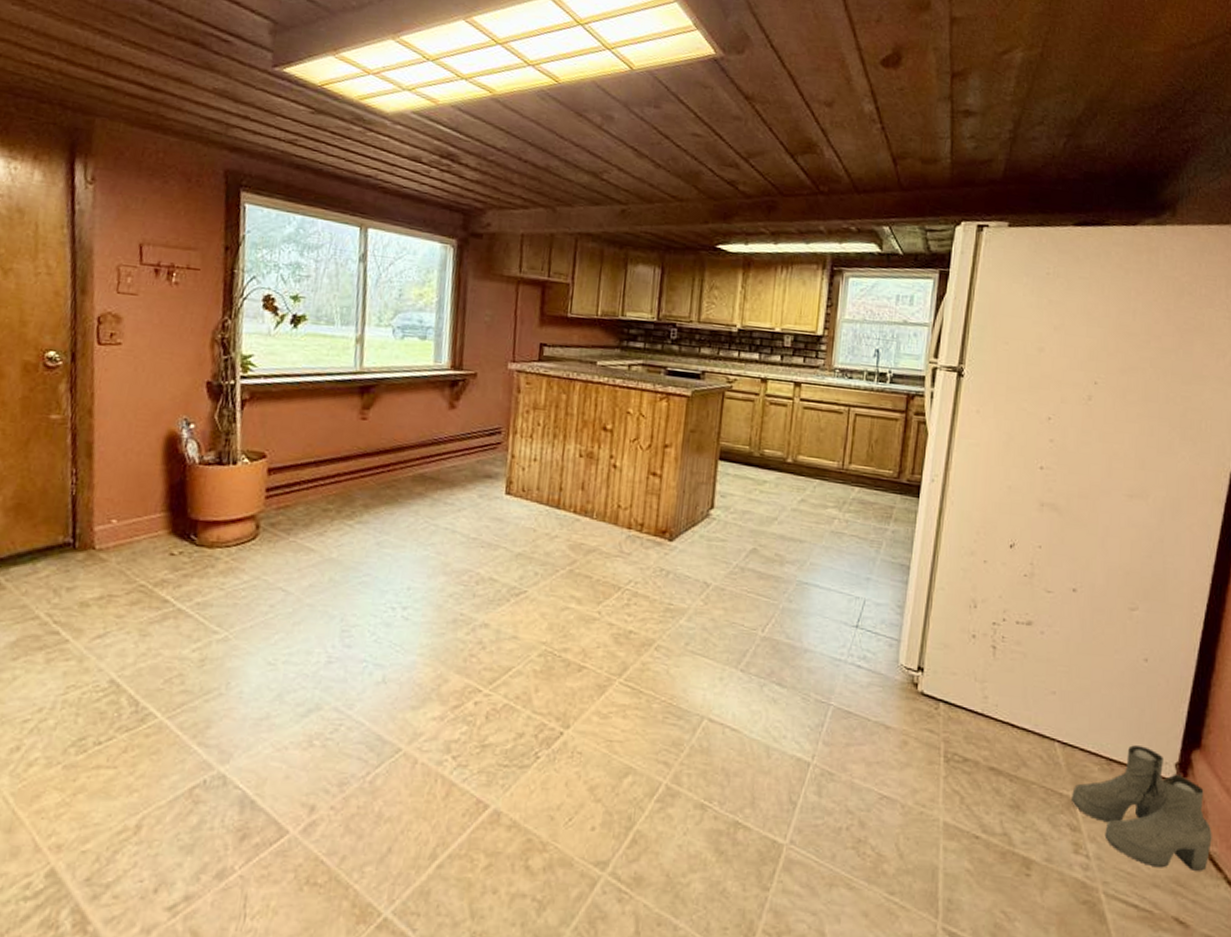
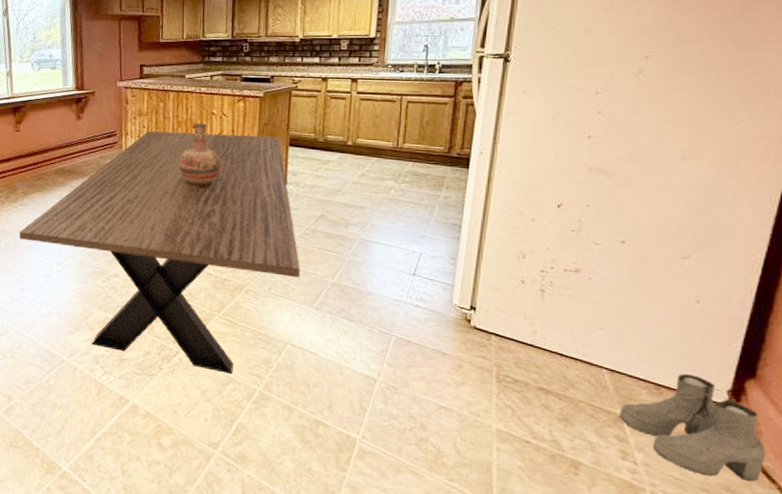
dining table: none [351,430,725,762] -> present [19,131,301,374]
vase: none [580,423,635,504] -> present [179,123,221,184]

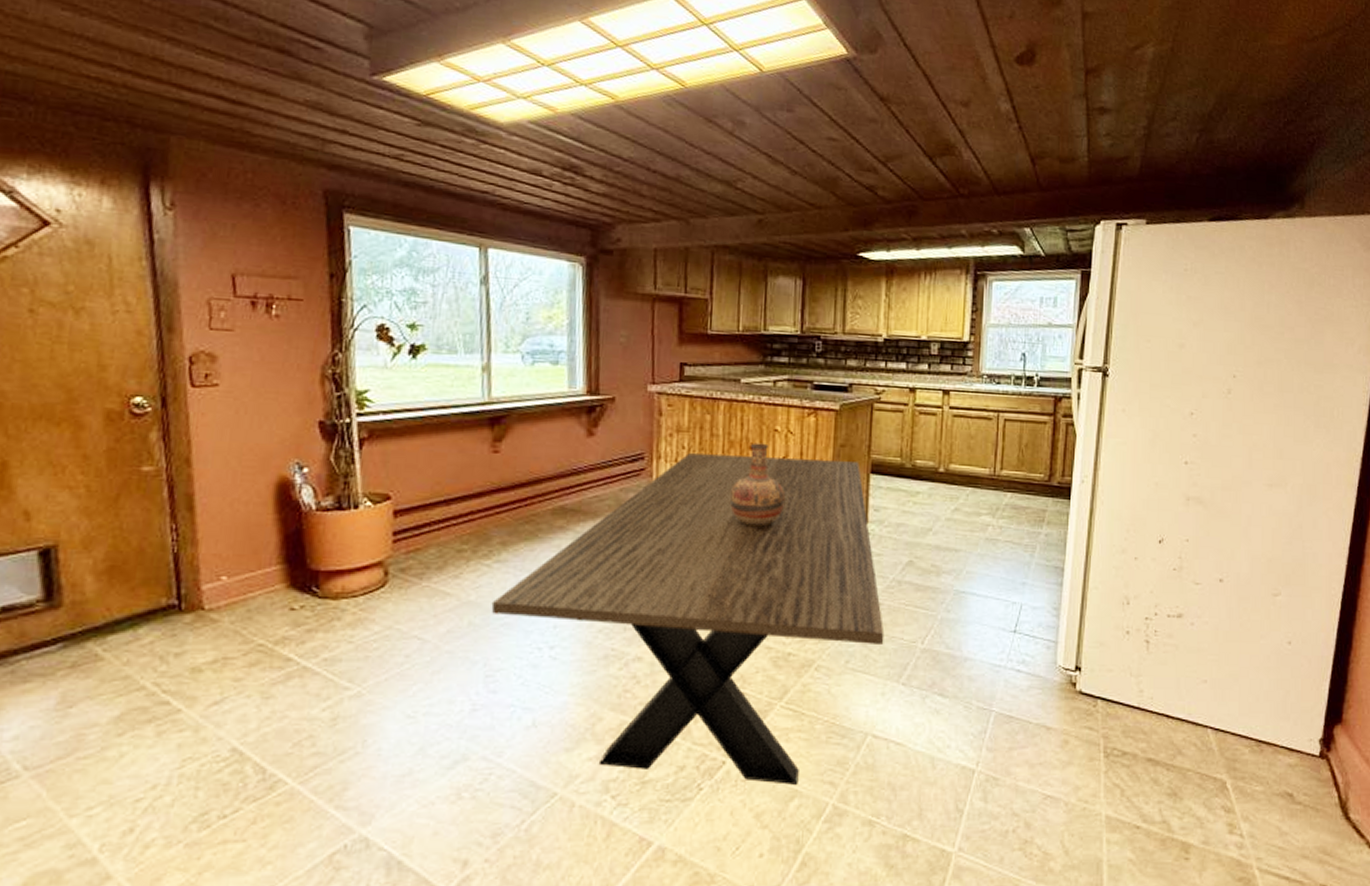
boots: present [619,374,766,481] -> none [1225,726,1354,840]

